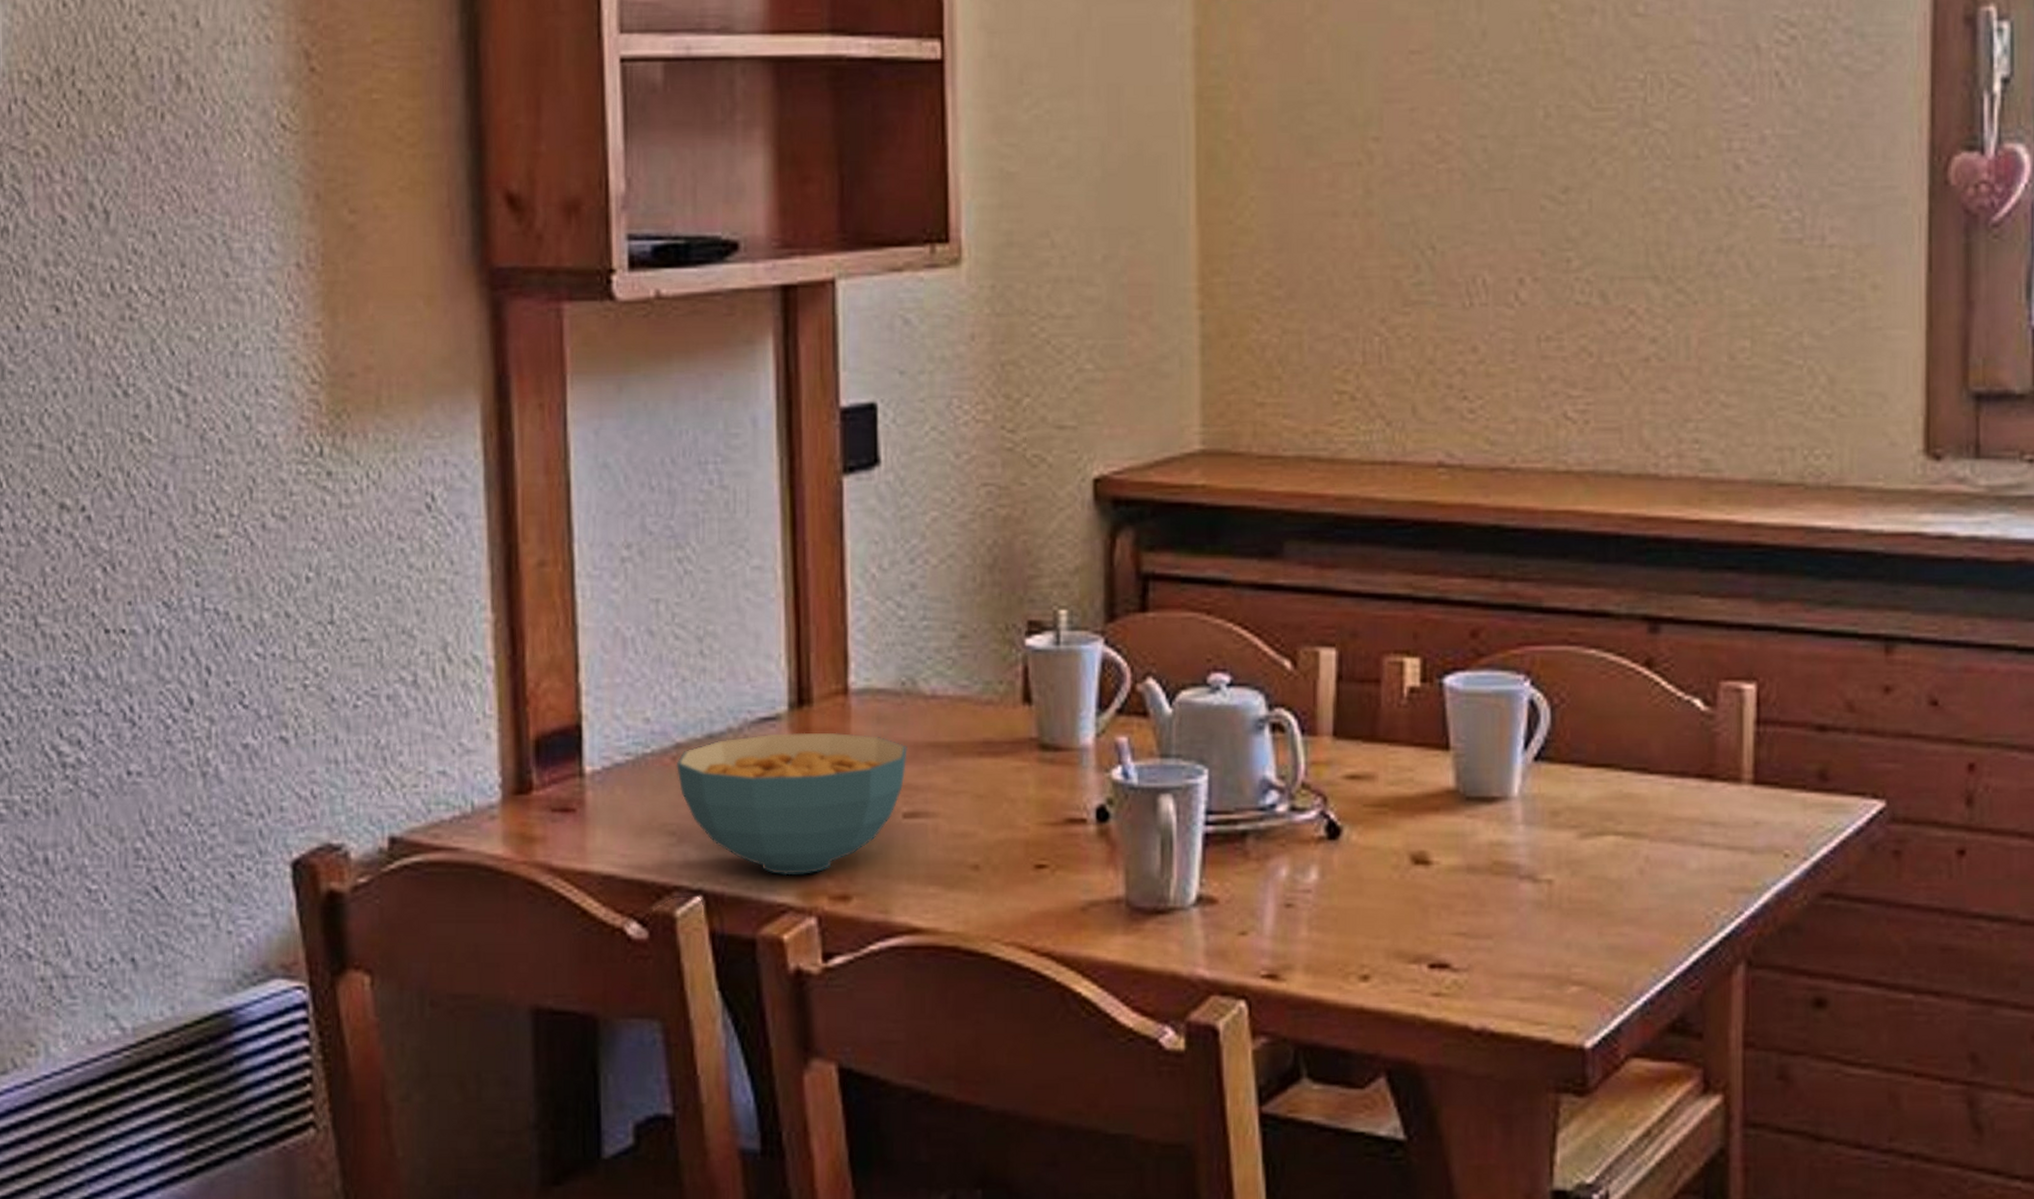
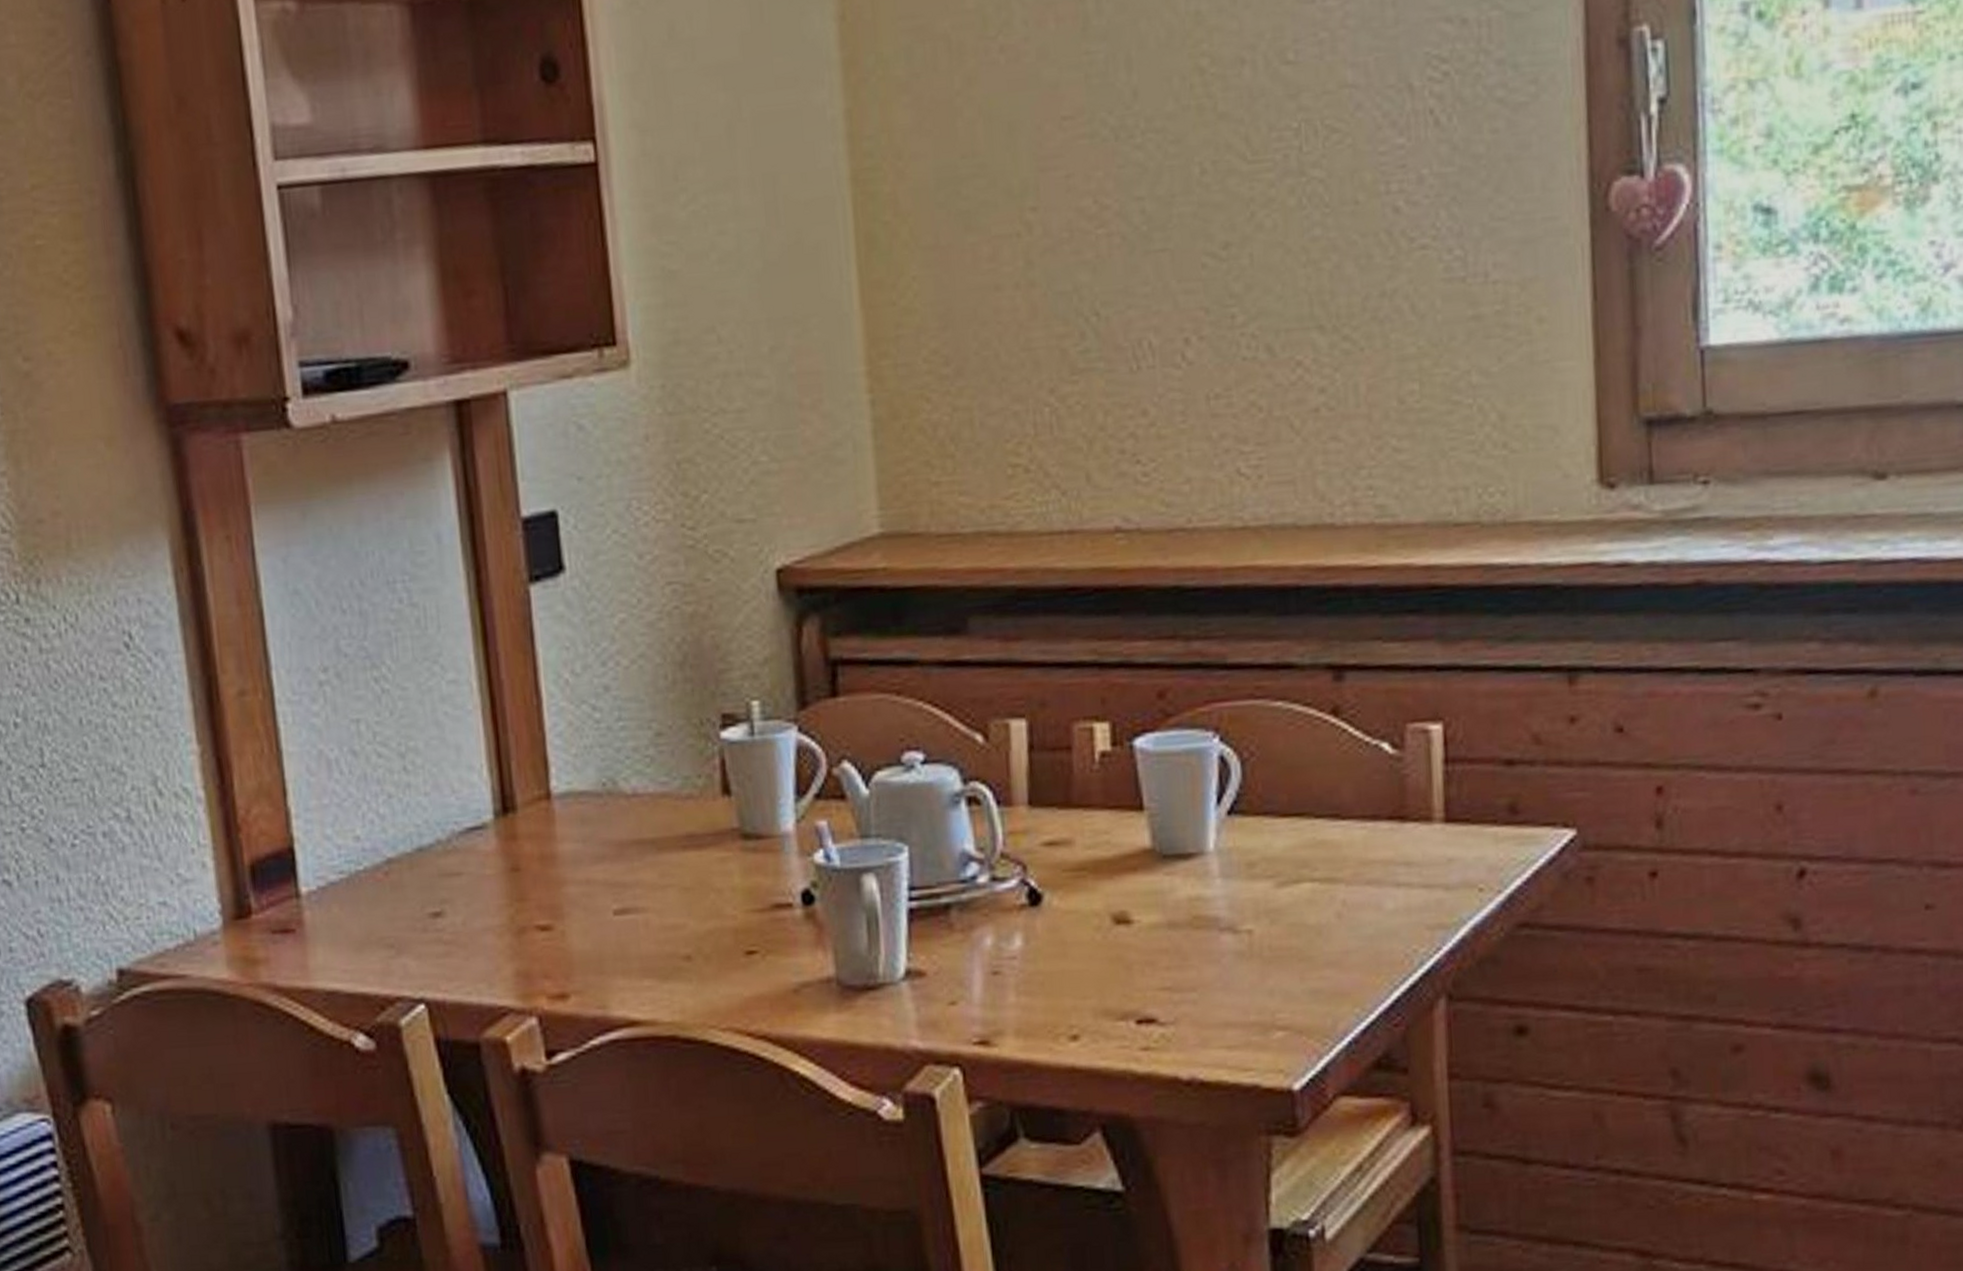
cereal bowl: present [675,732,907,876] -> none [388,836,613,979]

